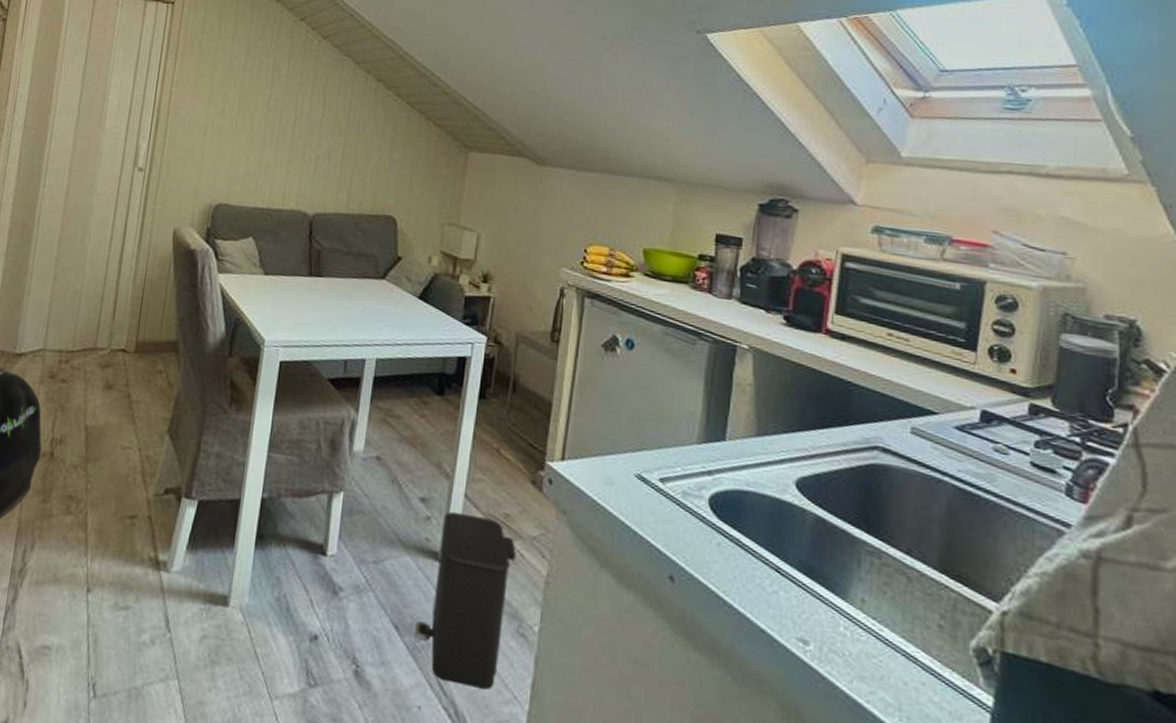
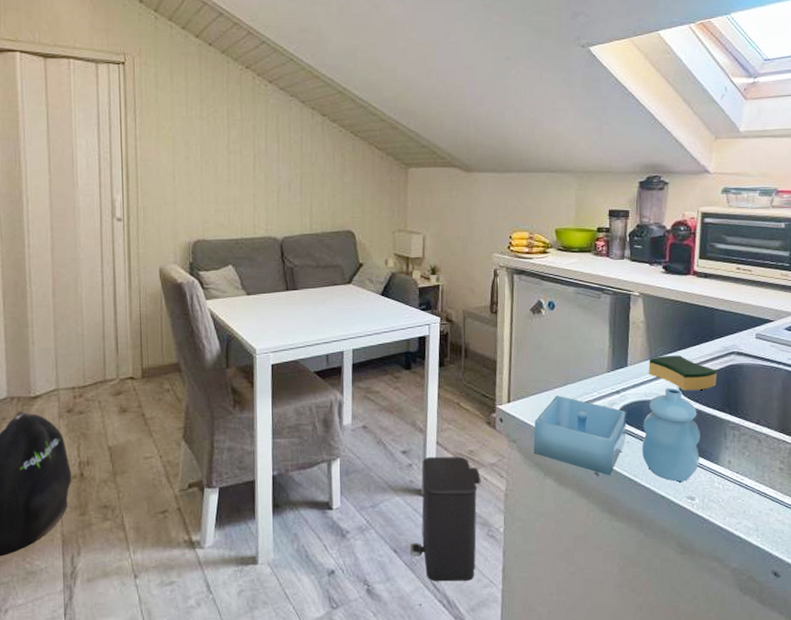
soap dispenser: none [588,463,824,615] -> present [533,388,701,482]
sponge: none [754,434,853,492] -> present [648,355,718,391]

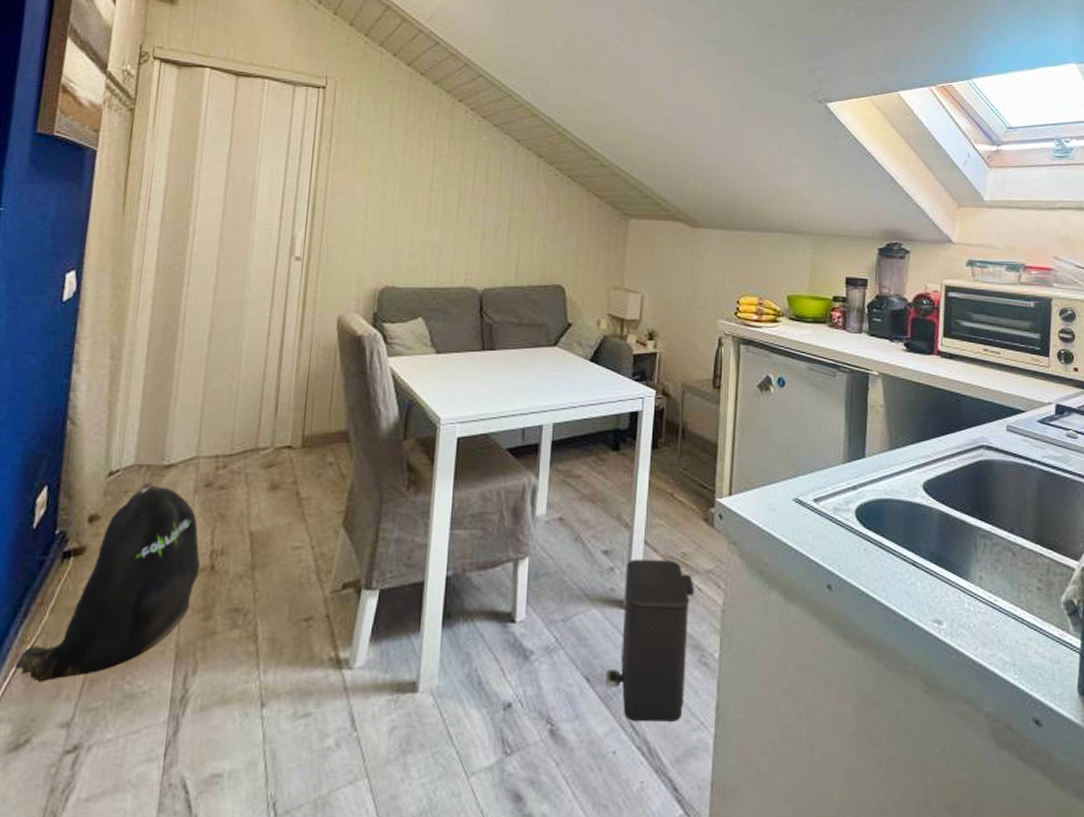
soap dispenser: present [533,388,701,482] -> none [757,486,949,601]
sponge: present [648,355,718,391] -> none [889,447,966,490]

